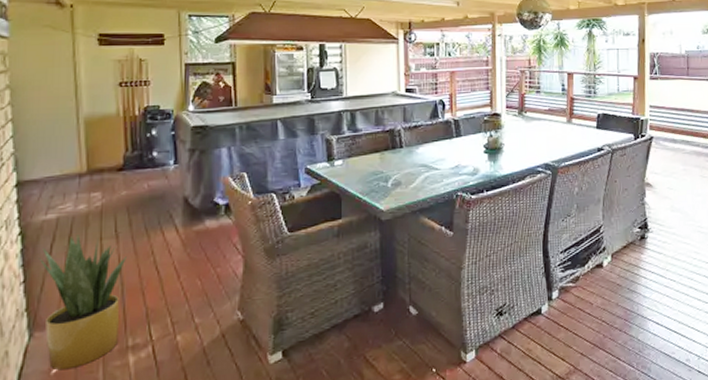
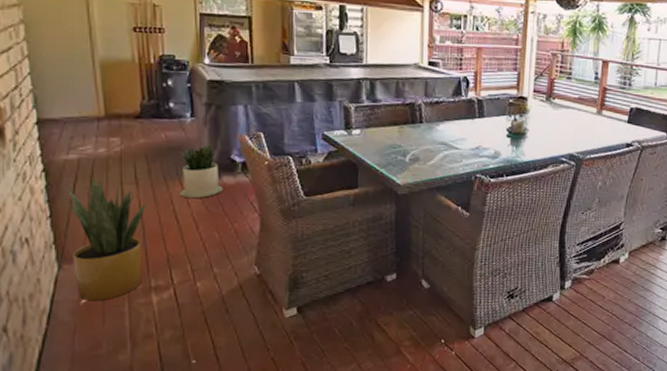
planter: none [161,189,206,248] -> present [180,144,223,199]

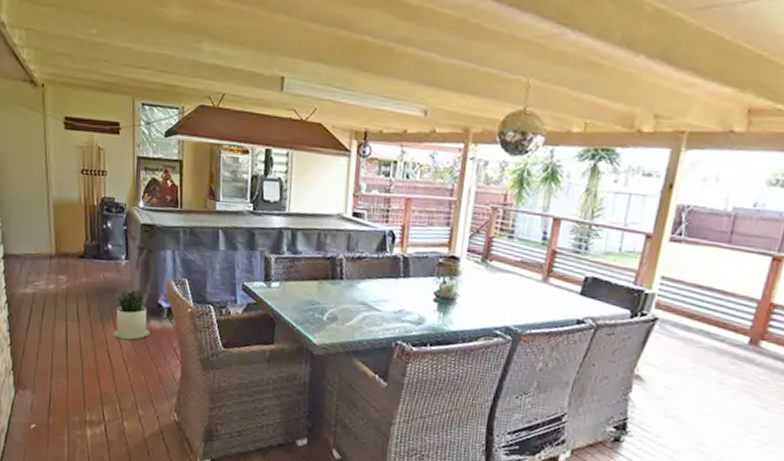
planter: present [63,177,147,302] -> none [20,312,86,428]

